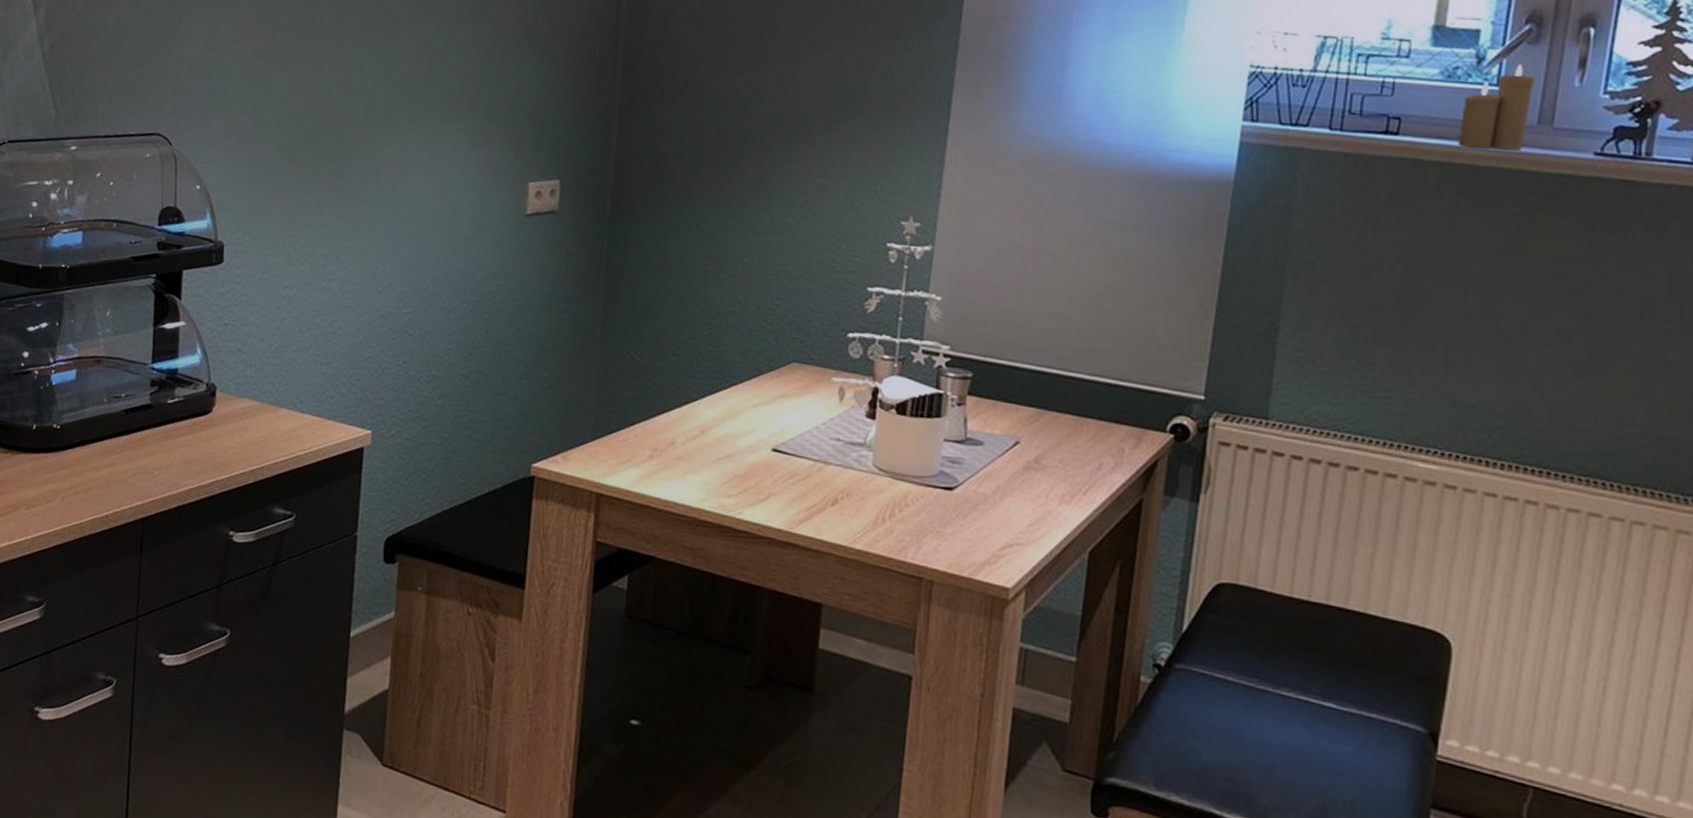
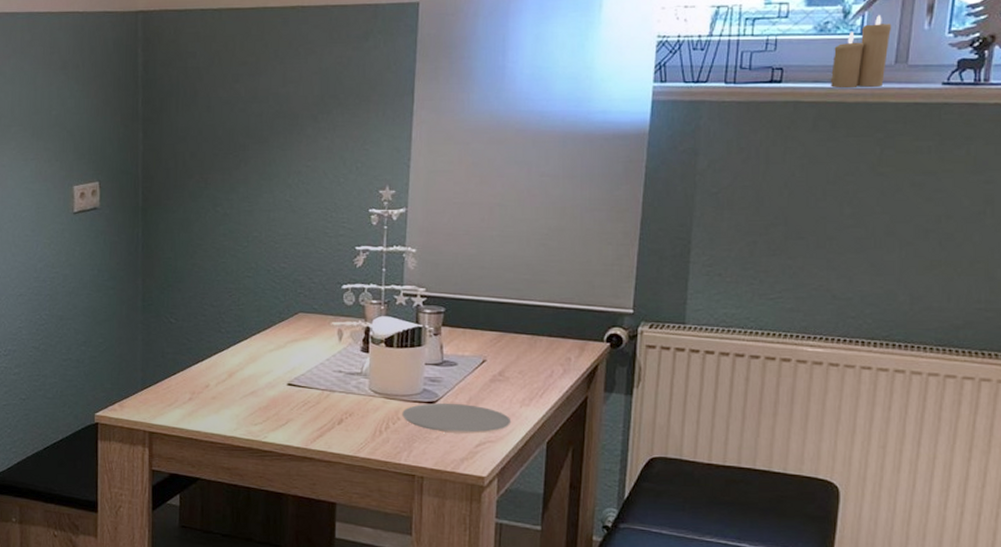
plate: none [911,489,1047,534] -> present [402,403,511,435]

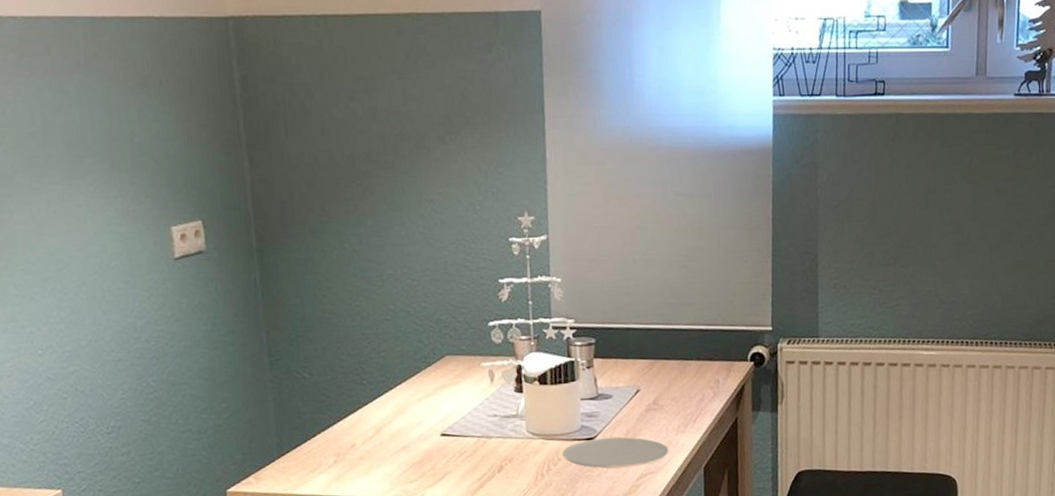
candle: present [830,15,892,89] -> none [924,29,972,101]

